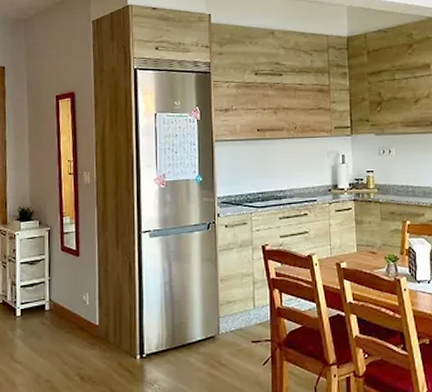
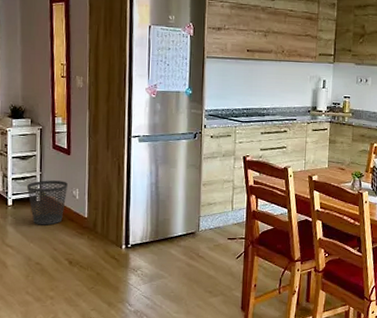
wastebasket: none [35,285,77,337] -> present [26,180,68,226]

